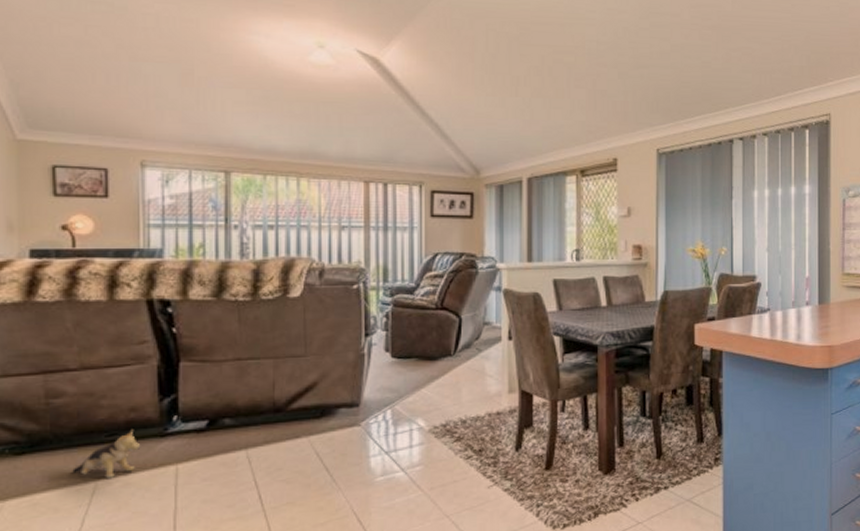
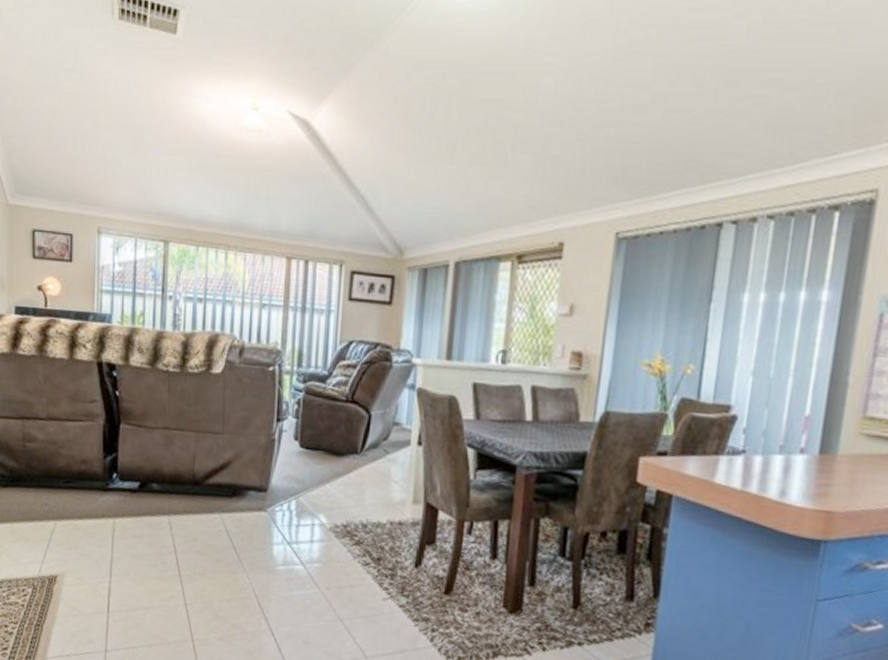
plush toy: present [72,429,141,478] -> none [39,479,89,520]

